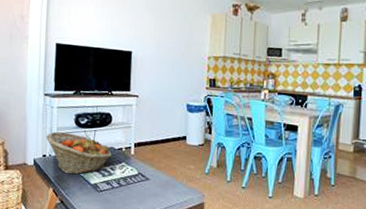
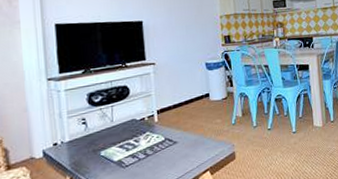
fruit basket: present [46,132,112,175] -> none [55,114,134,158]

